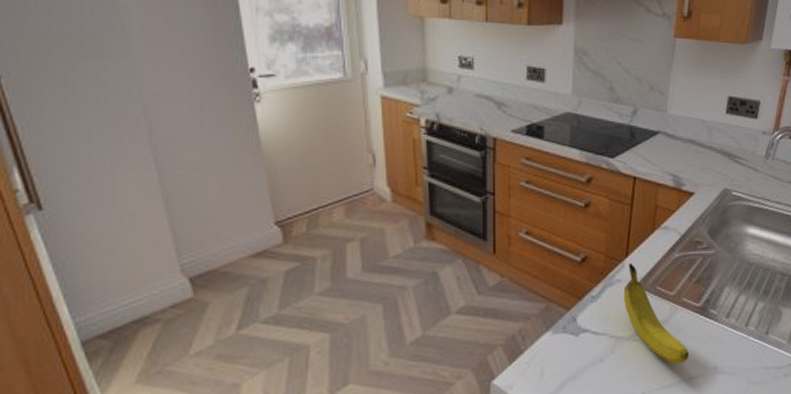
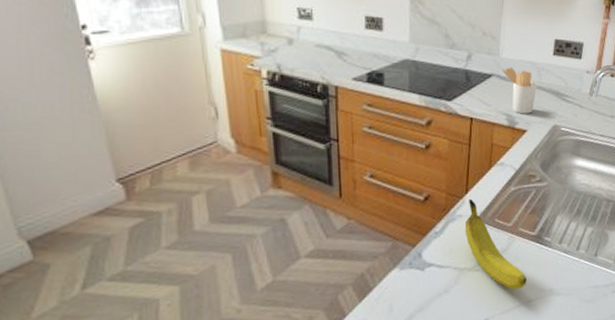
utensil holder: none [669,124,707,175] -> present [502,67,537,114]

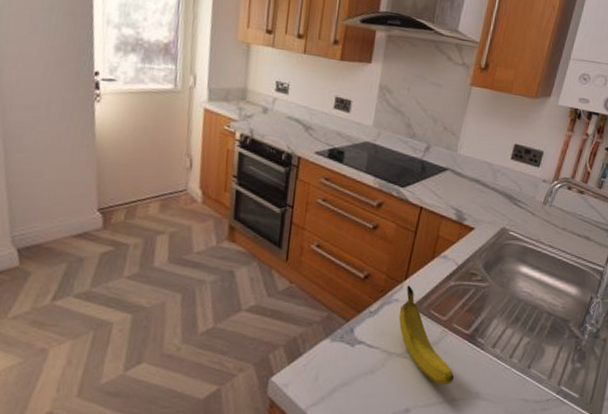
utensil holder: present [502,67,537,114] -> none [457,164,490,213]

